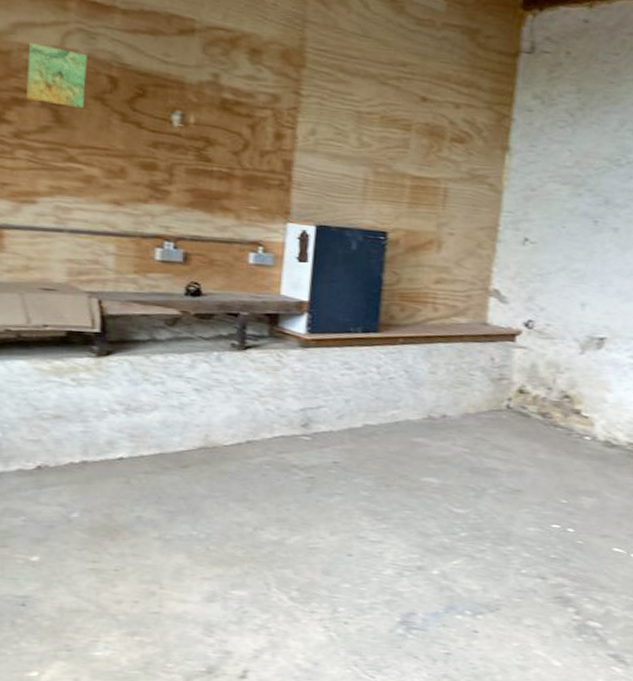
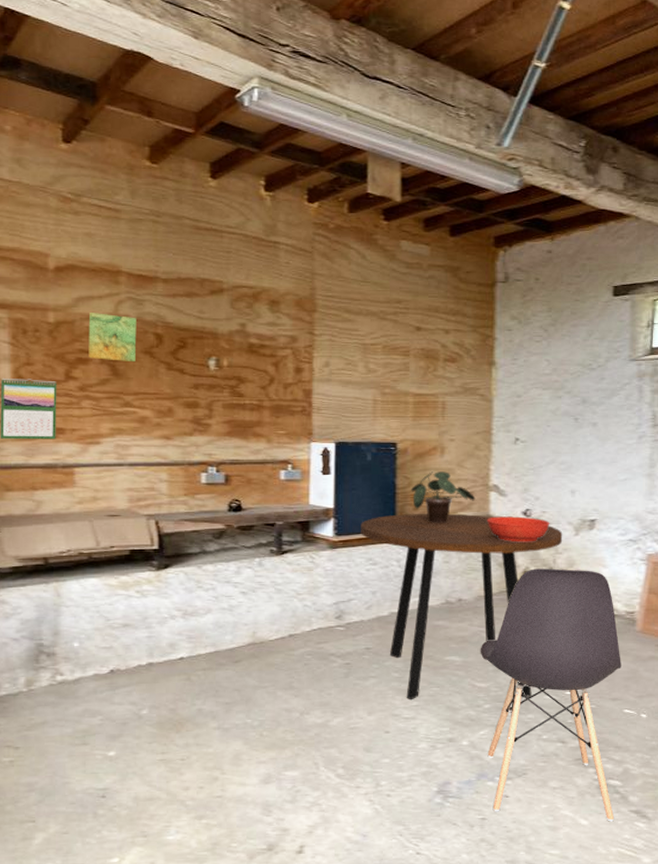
dining table: none [337,314,567,528] -> present [361,513,563,701]
potted plant: none [399,268,473,330] -> present [411,471,476,524]
chair: none [459,387,617,665] -> present [480,568,621,822]
bowl: none [482,326,554,358] -> present [486,516,550,542]

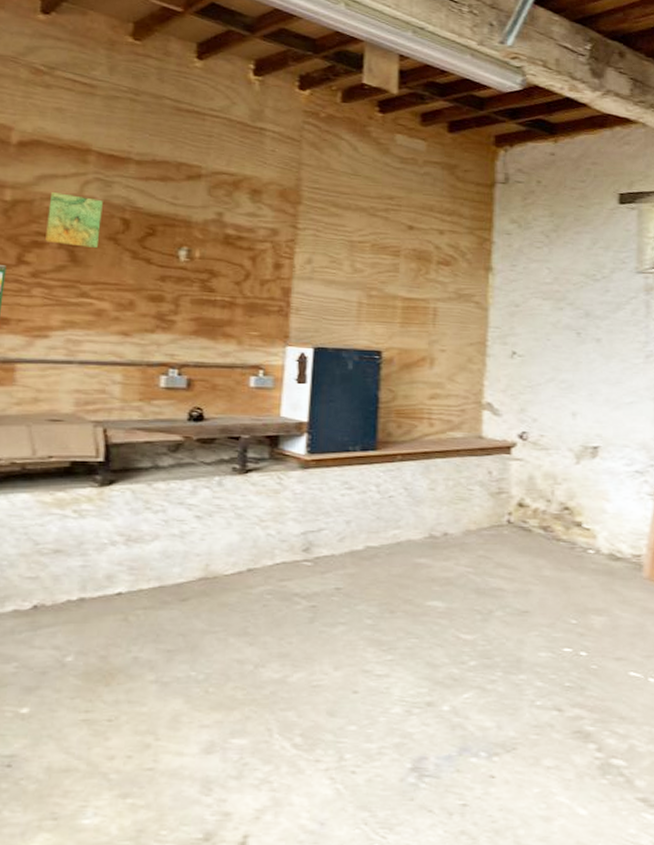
dining table: present [361,513,563,701] -> none [337,432,563,654]
potted plant: present [411,471,476,524] -> none [395,385,467,445]
chair: present [480,568,621,822] -> none [466,500,626,812]
bowl: present [486,516,550,542] -> none [478,439,548,470]

